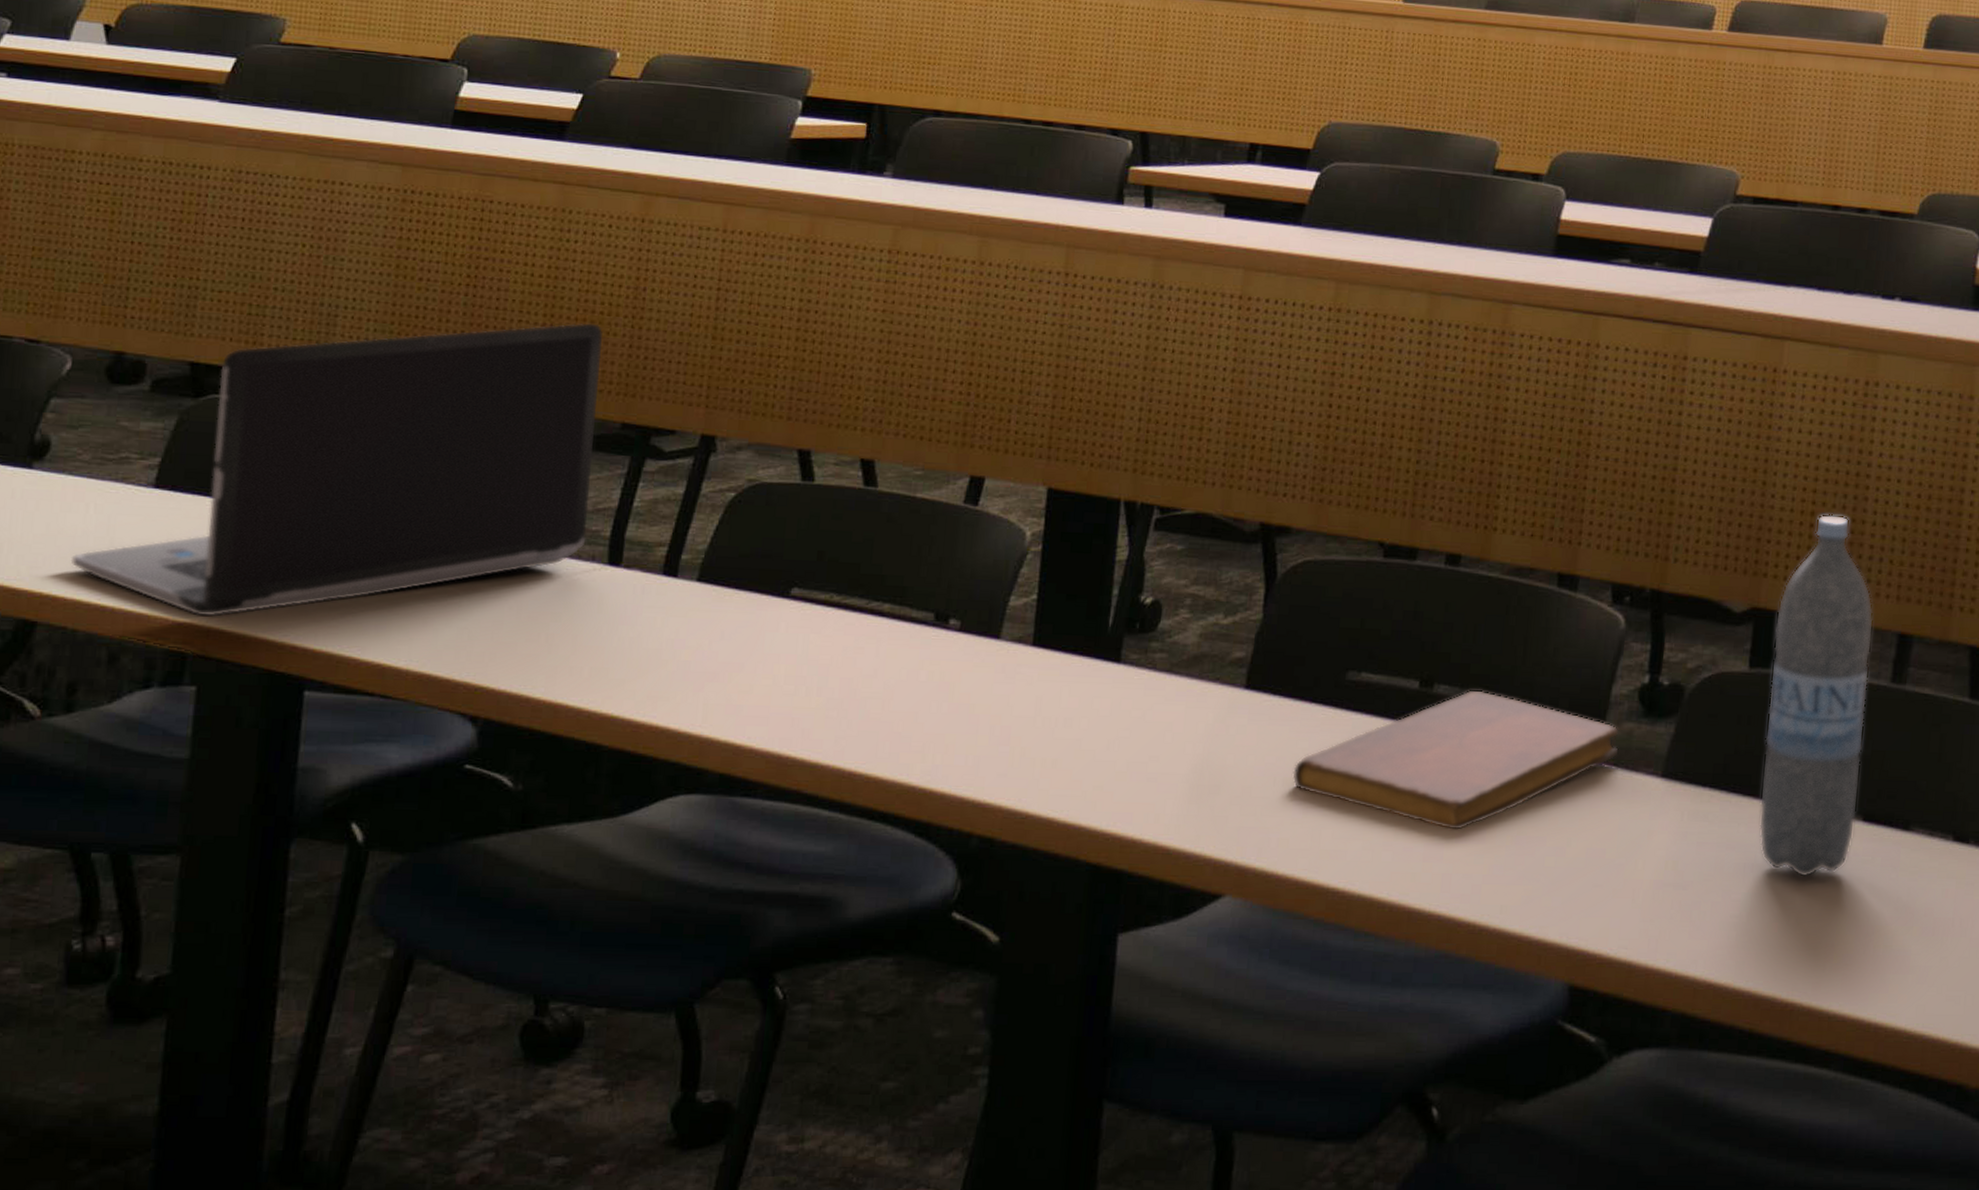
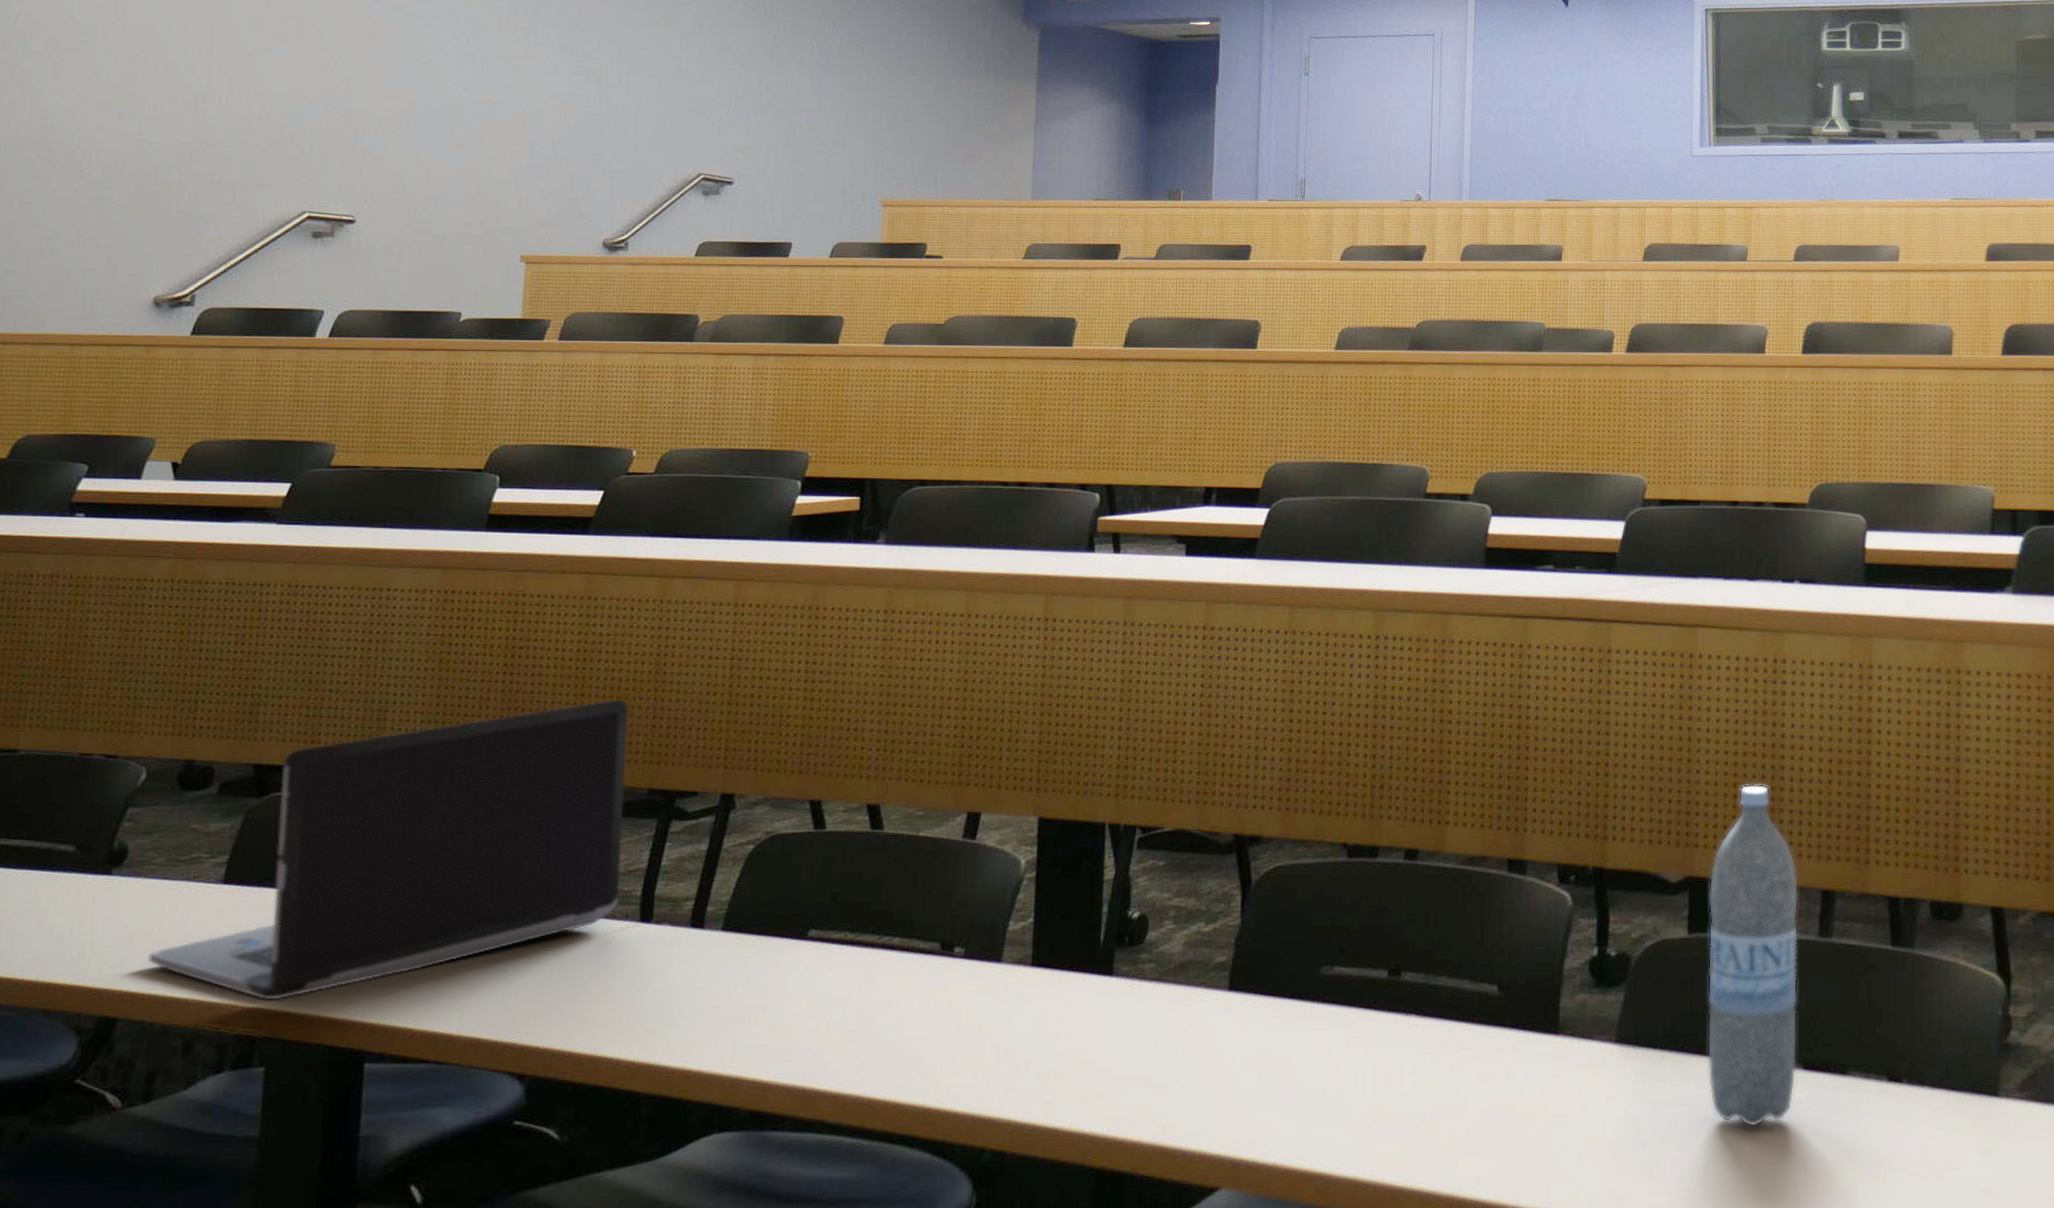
notebook: present [1292,690,1619,830] -> none [1276,974,1574,1109]

